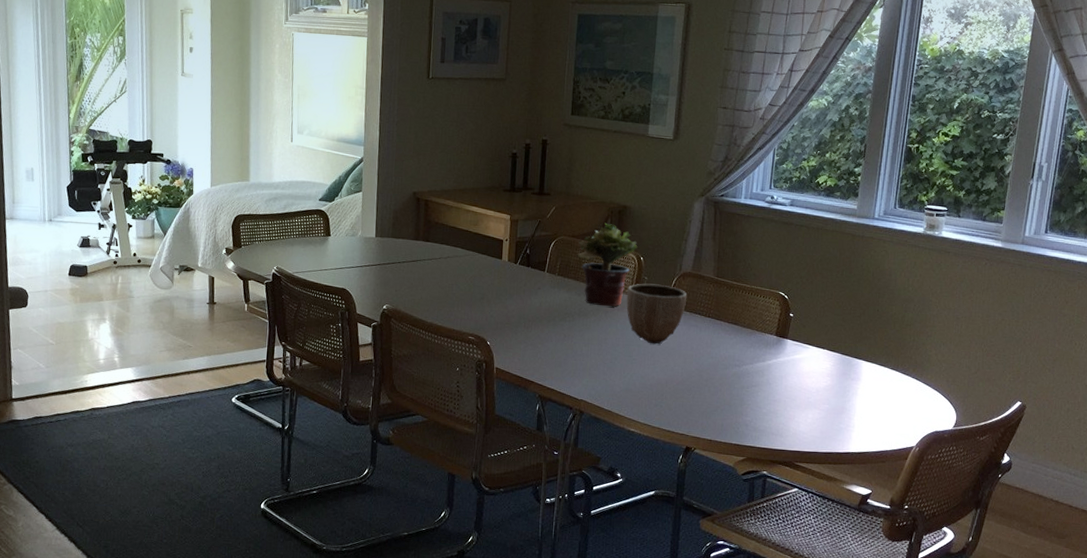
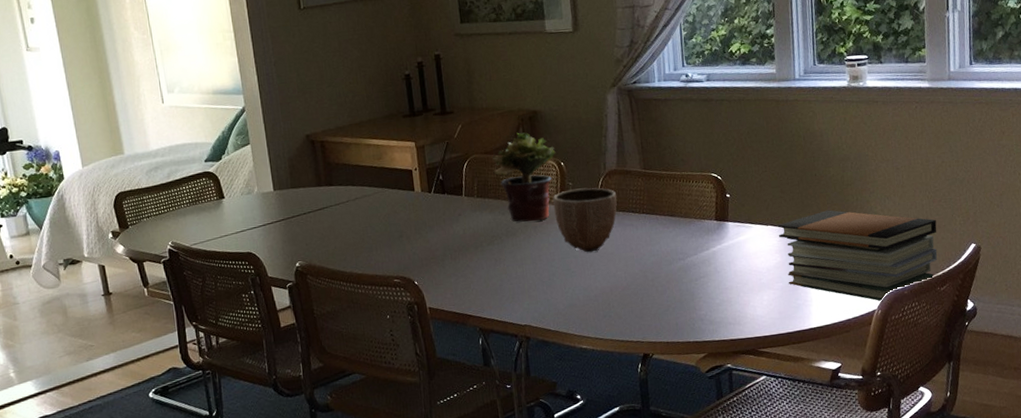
book stack: none [832,345,987,440] -> present [778,210,938,302]

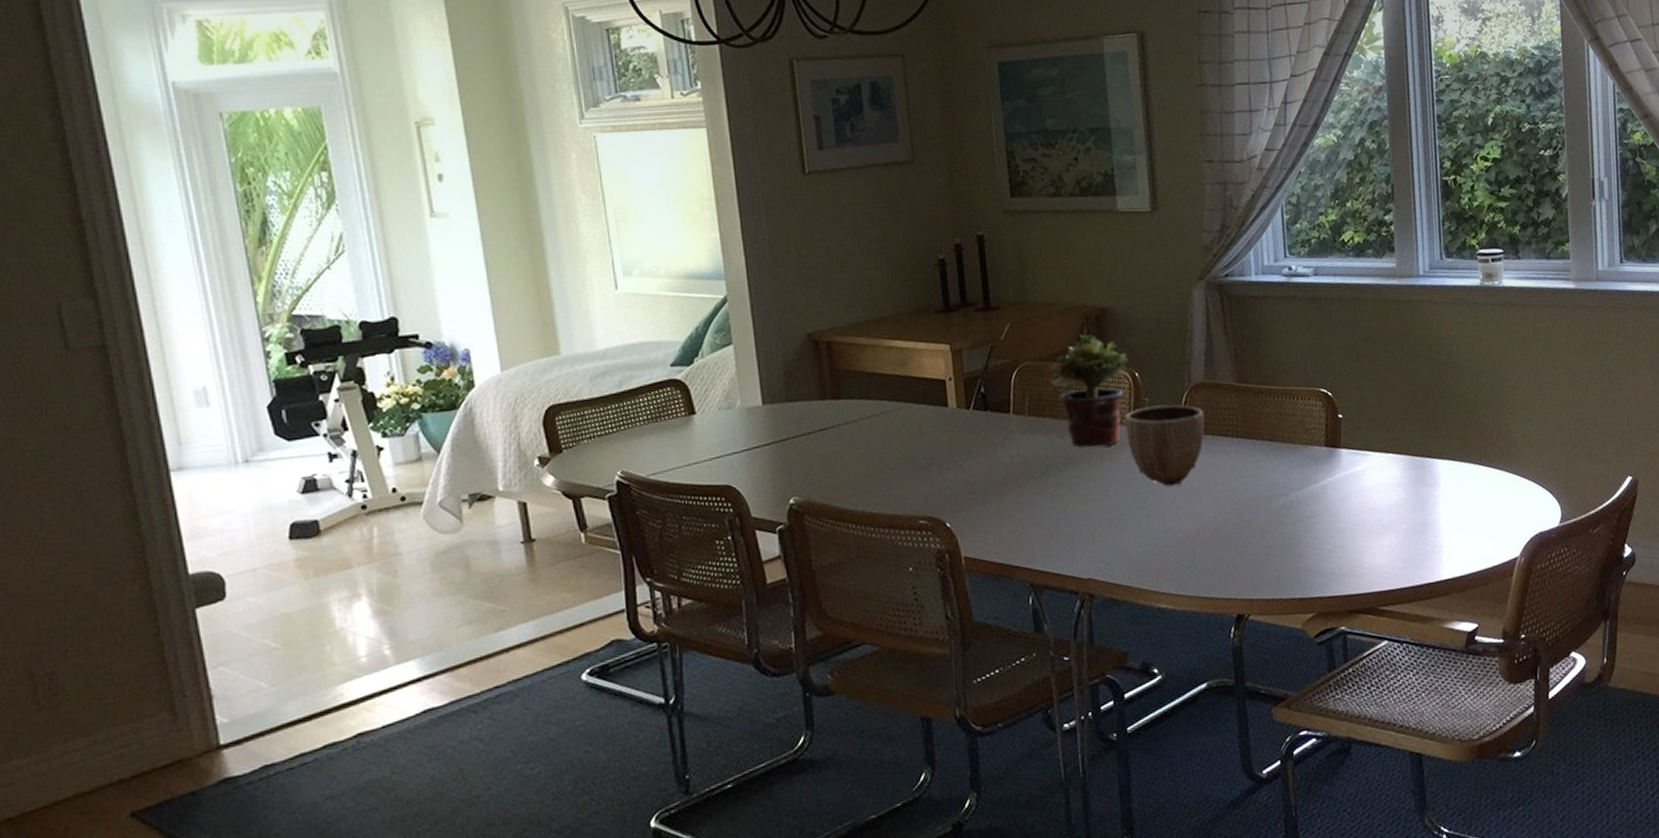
book stack: present [778,210,938,302] -> none [1400,434,1589,547]

